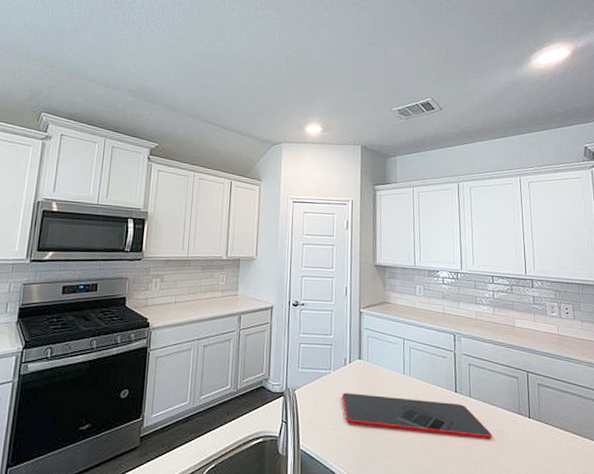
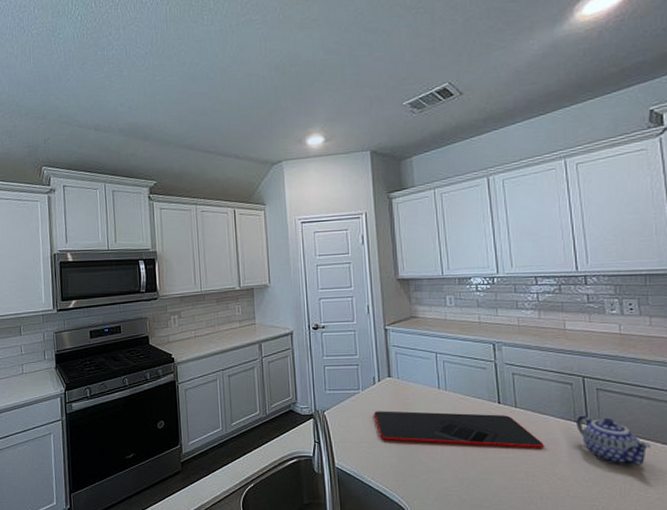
teapot: none [520,408,580,460] -> present [576,415,651,466]

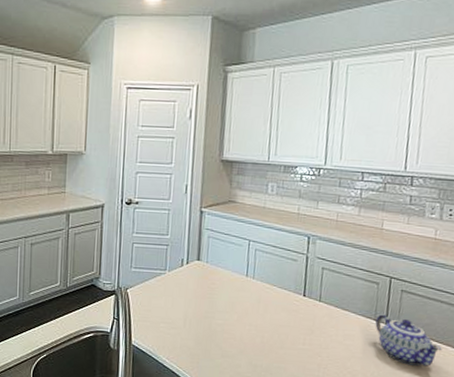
cutting board: present [374,411,544,448] -> none [177,293,341,343]

